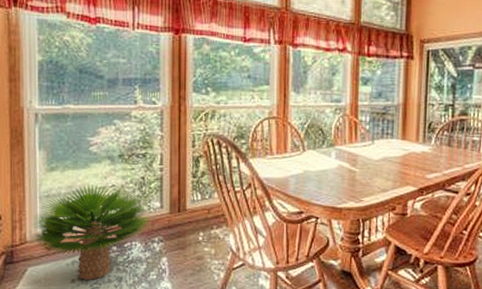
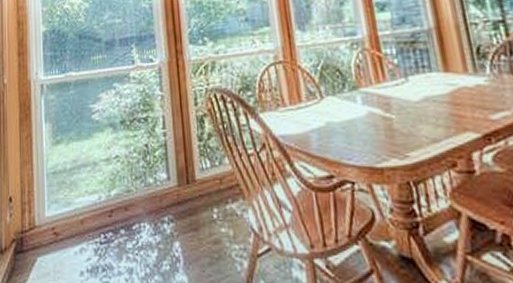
potted plant: present [29,183,152,280] -> none [38,154,159,272]

